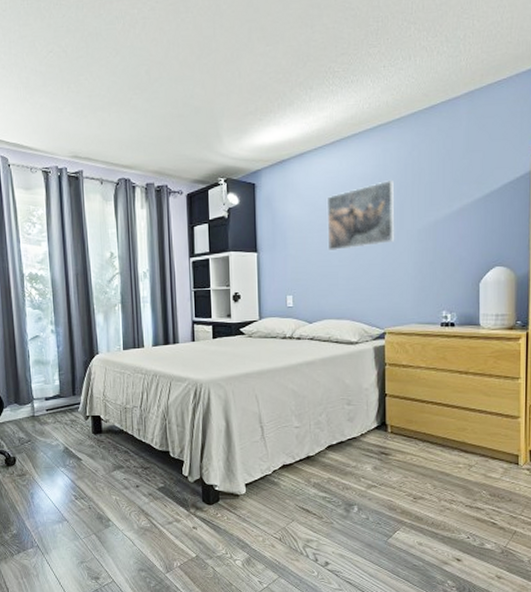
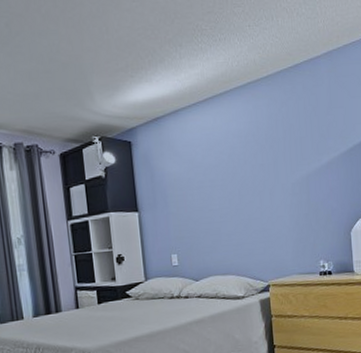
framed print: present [326,179,395,250] -> none [203,135,272,207]

